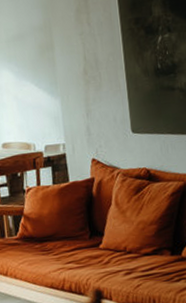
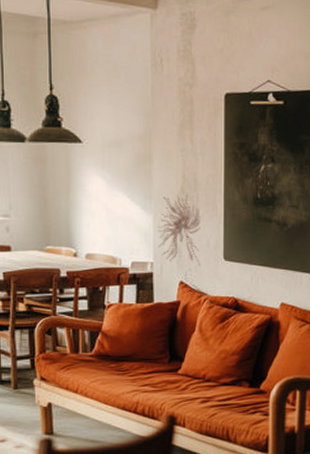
wall sculpture: none [65,73,110,142] -> present [158,192,201,266]

